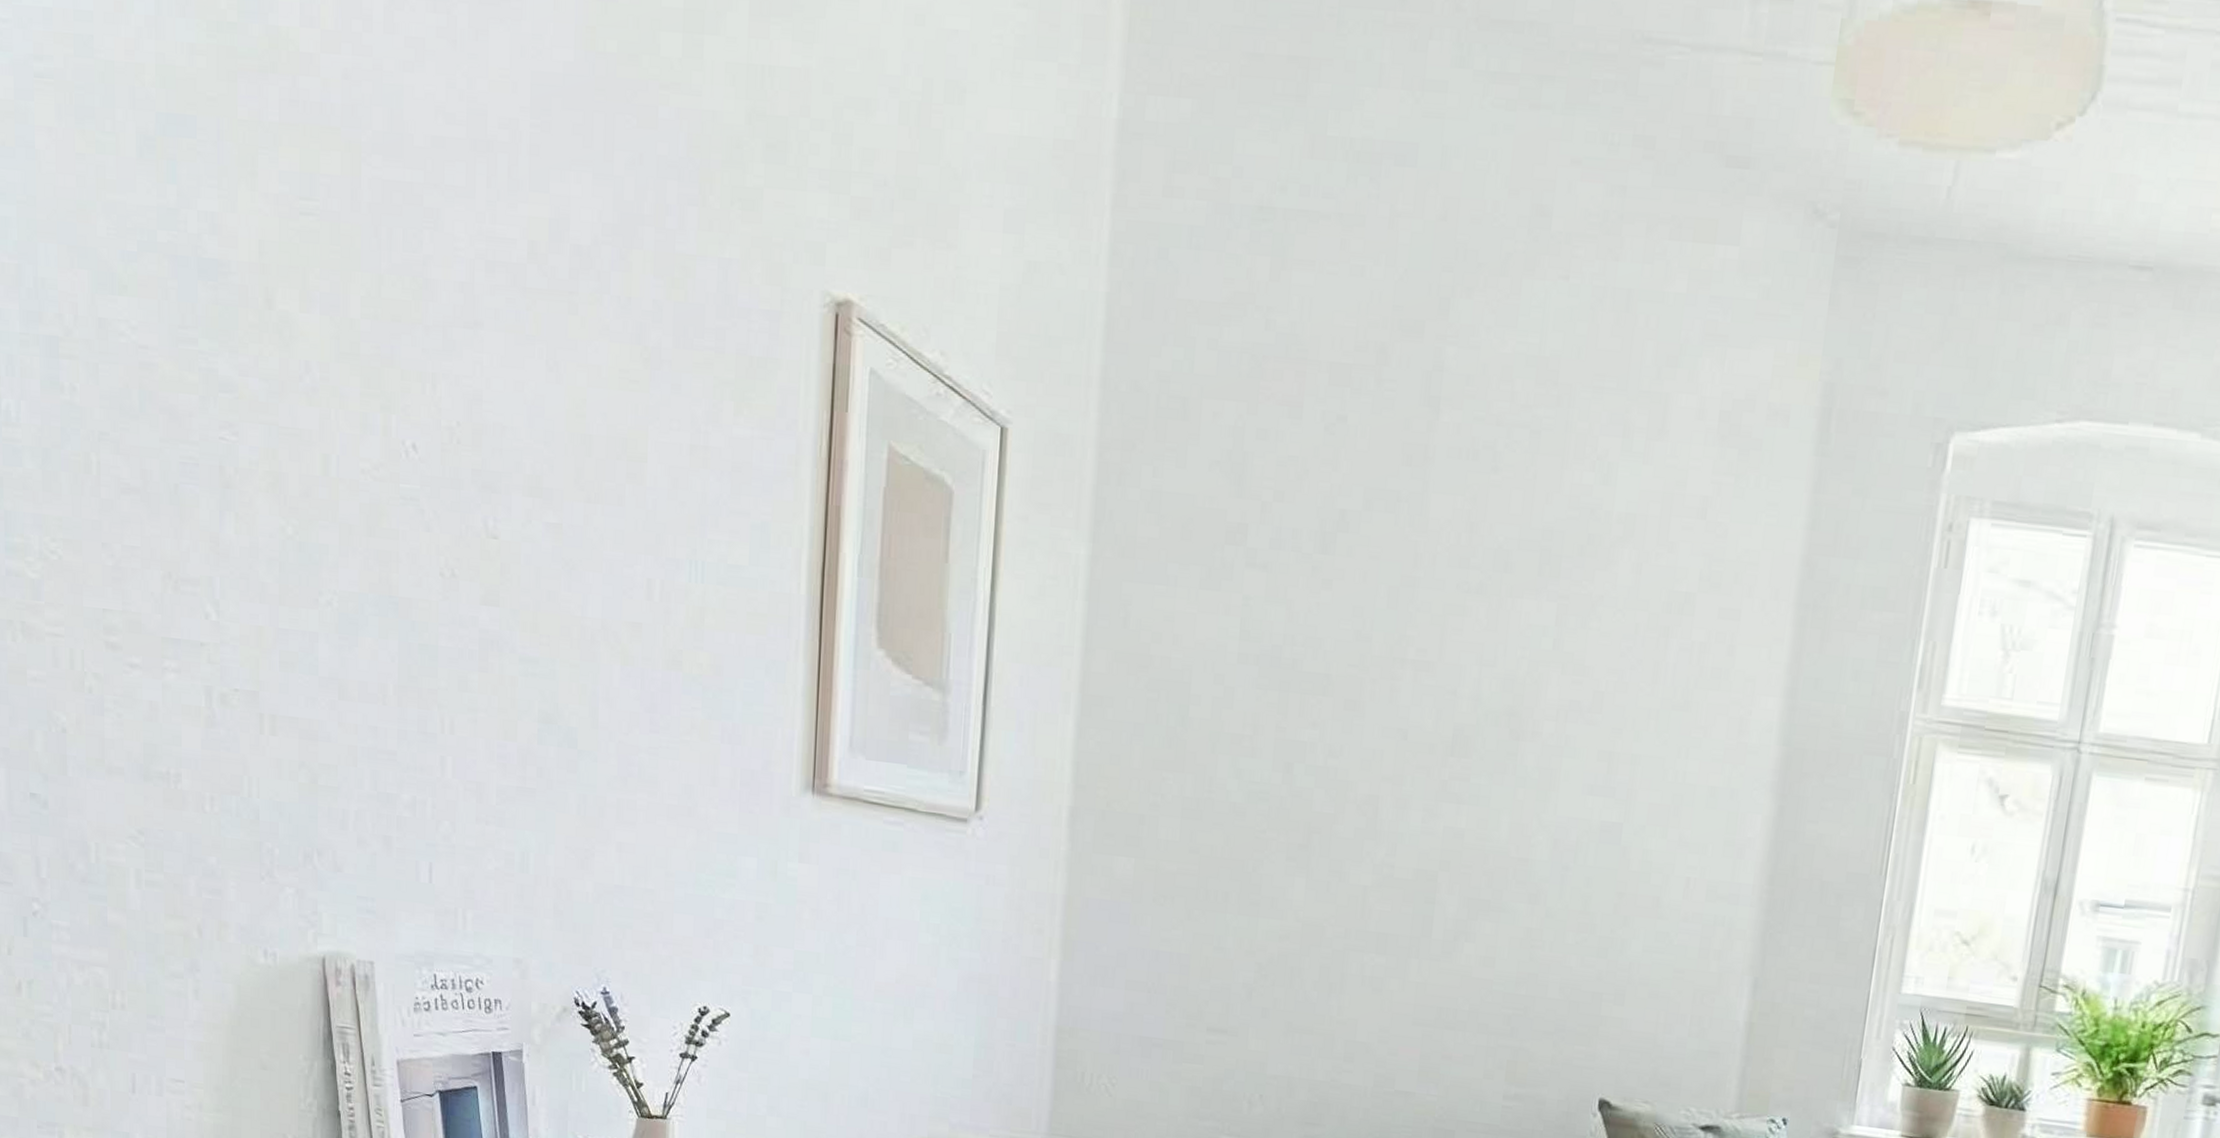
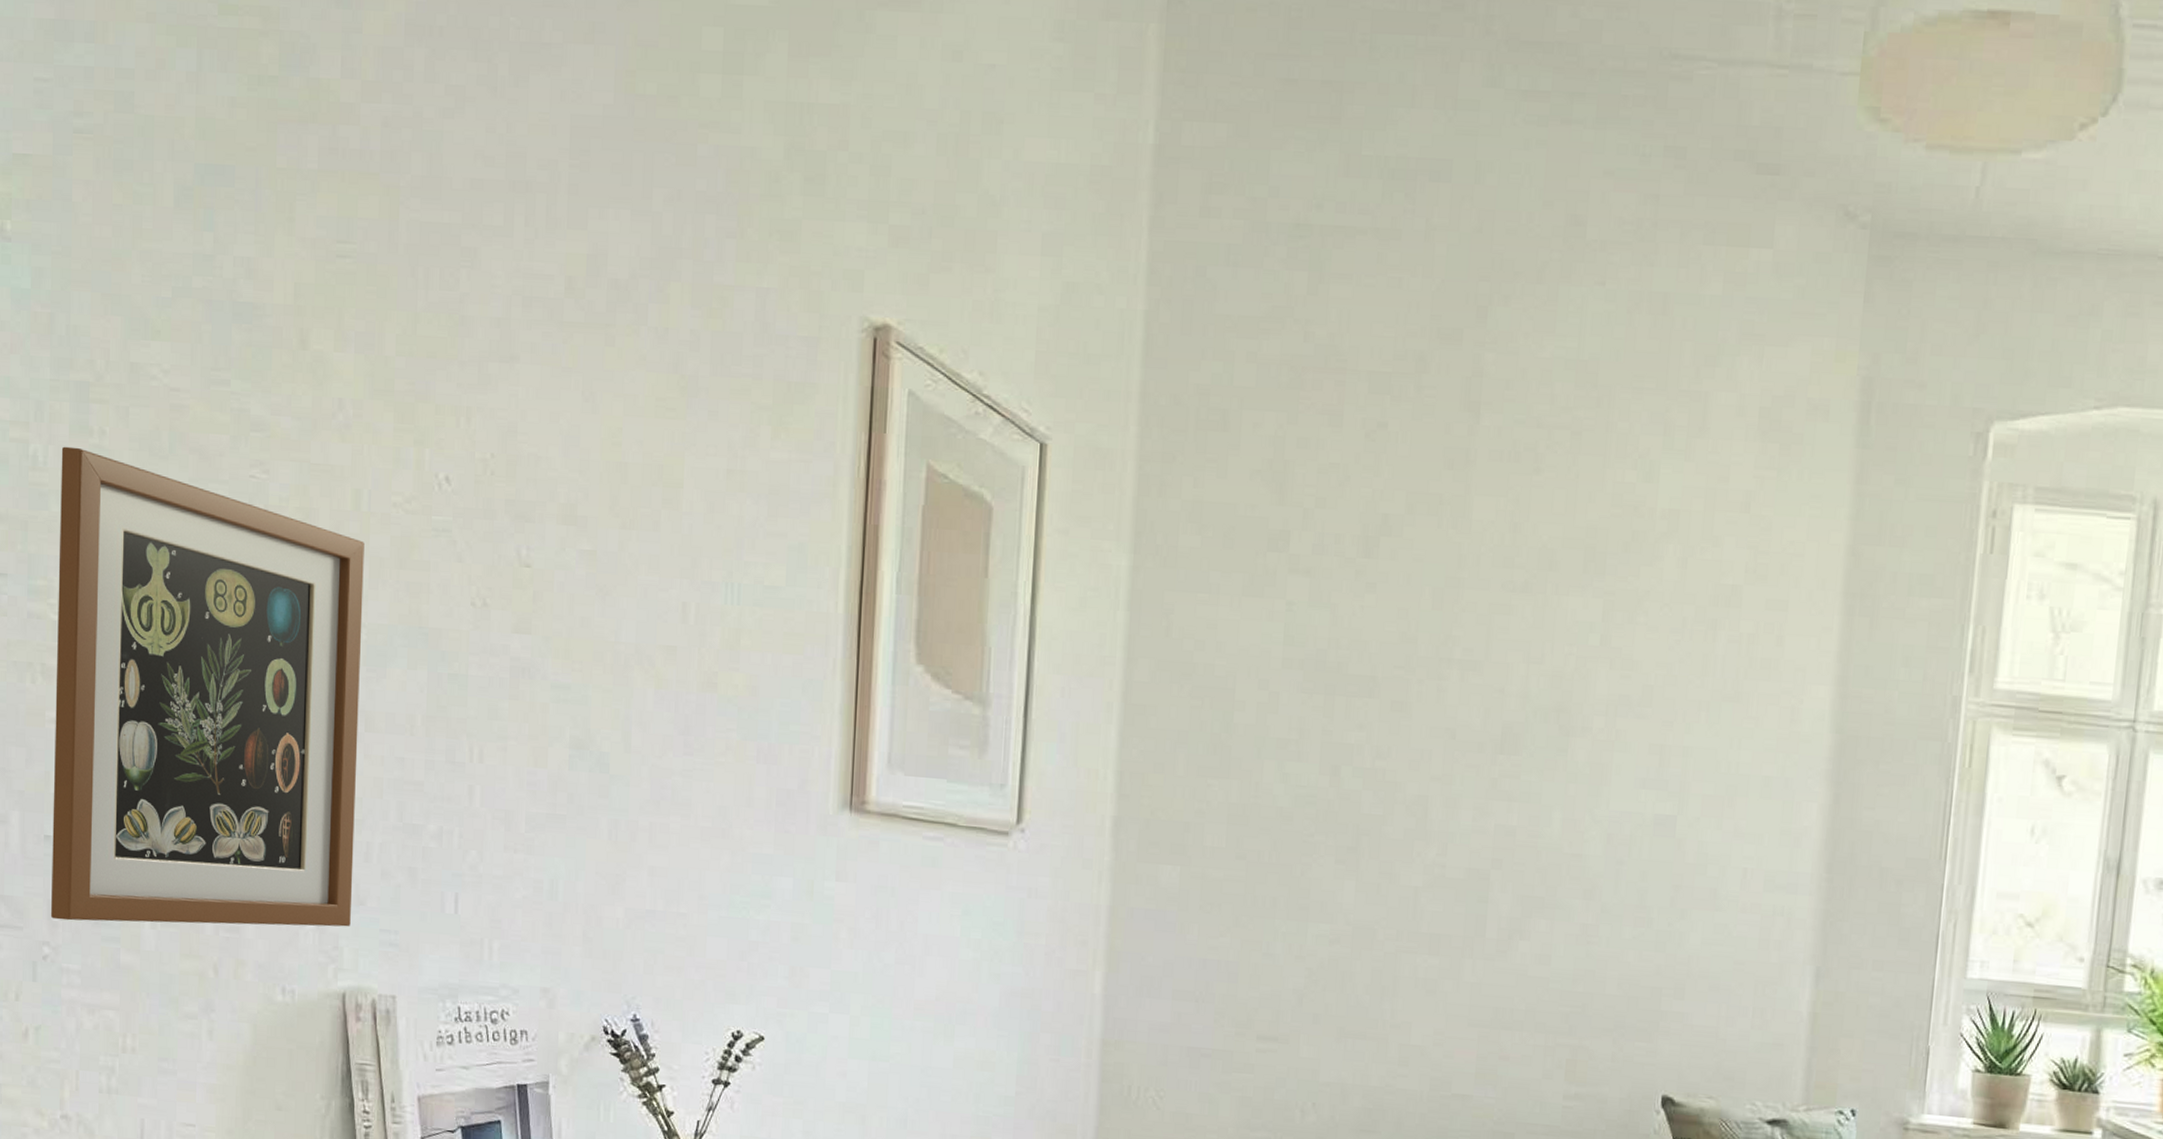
picture frame: none [33,402,334,893] -> present [50,446,365,927]

